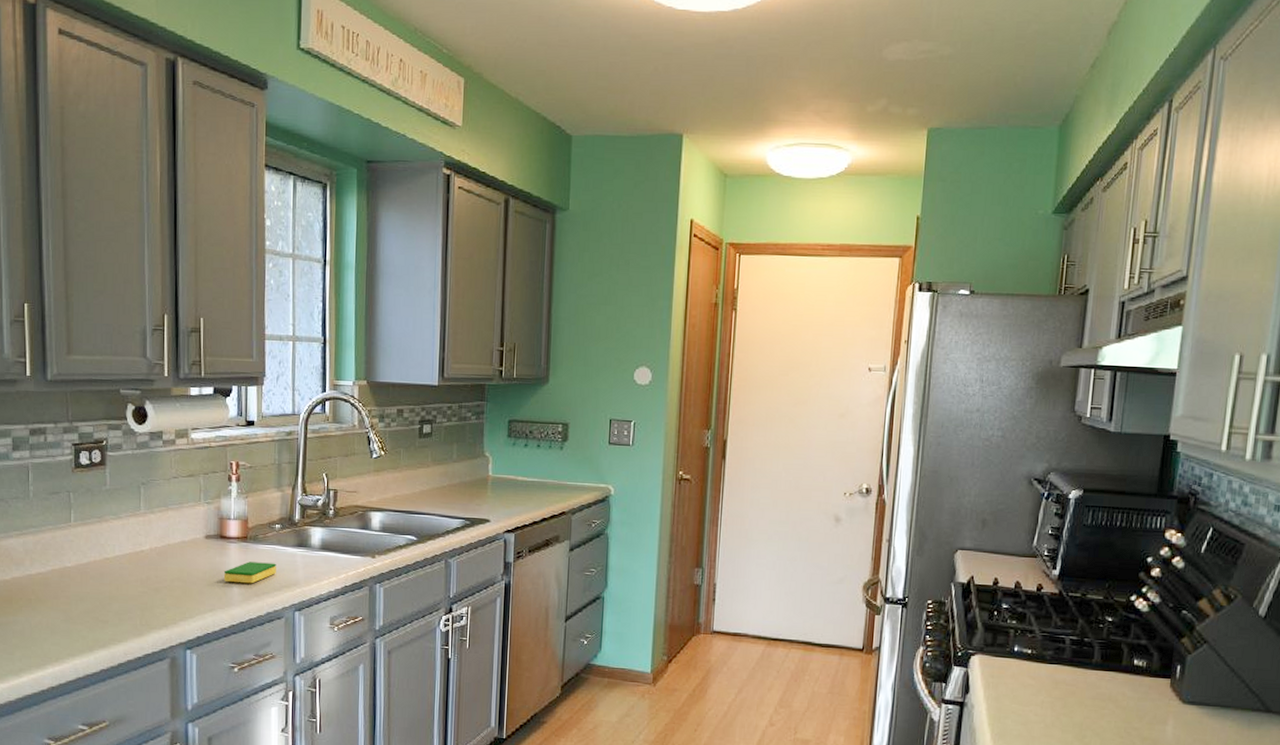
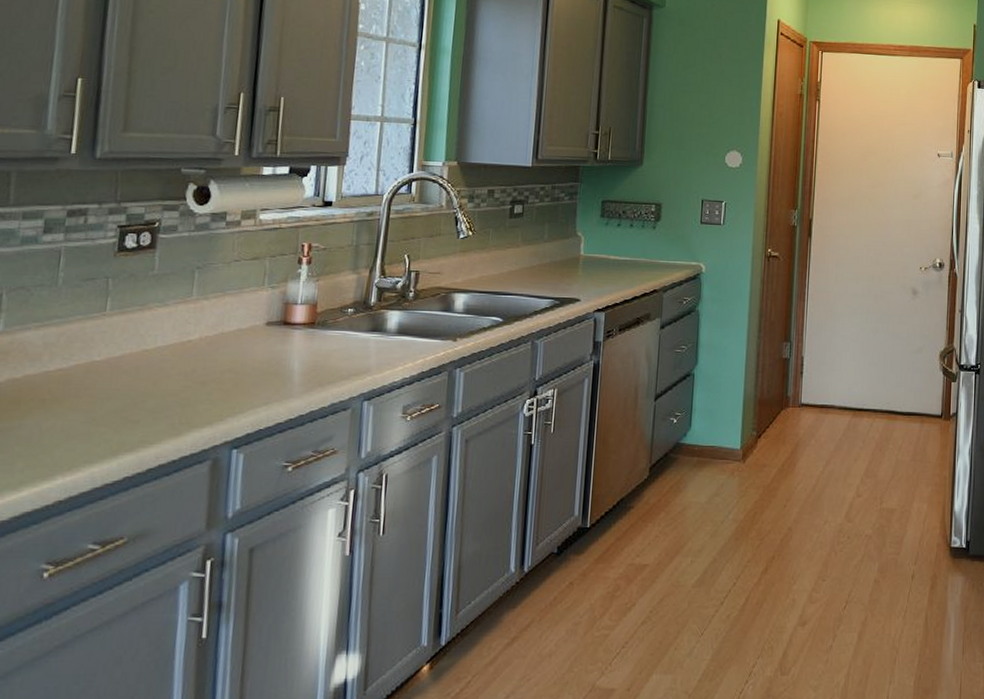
dish sponge: present [223,561,276,584] -> none [283,349,346,373]

